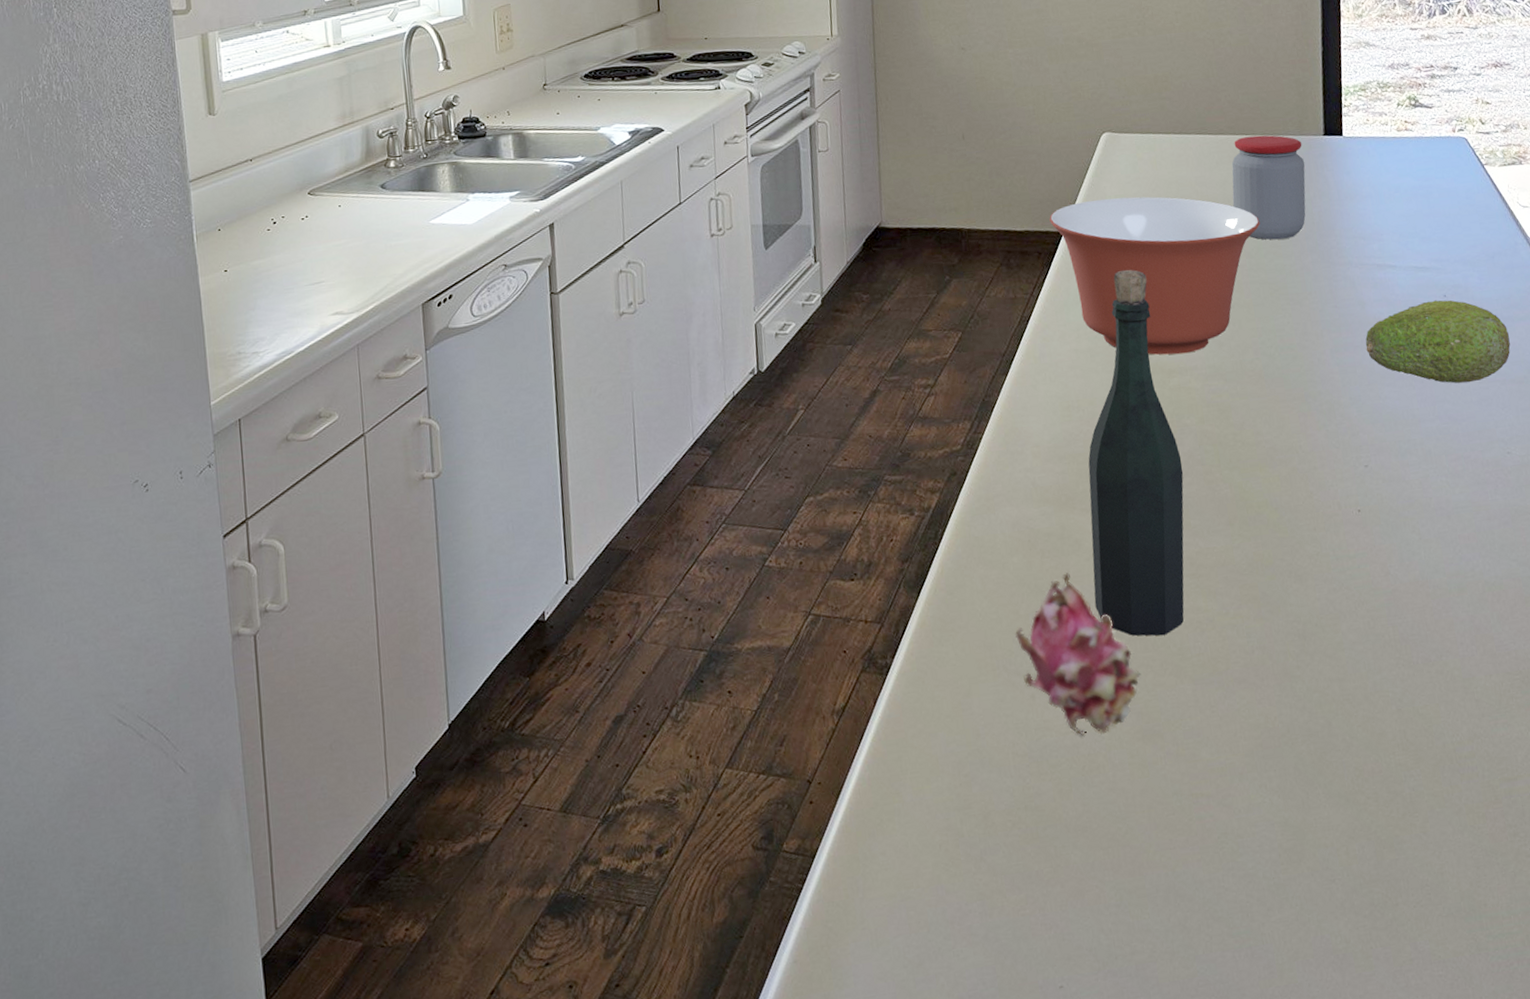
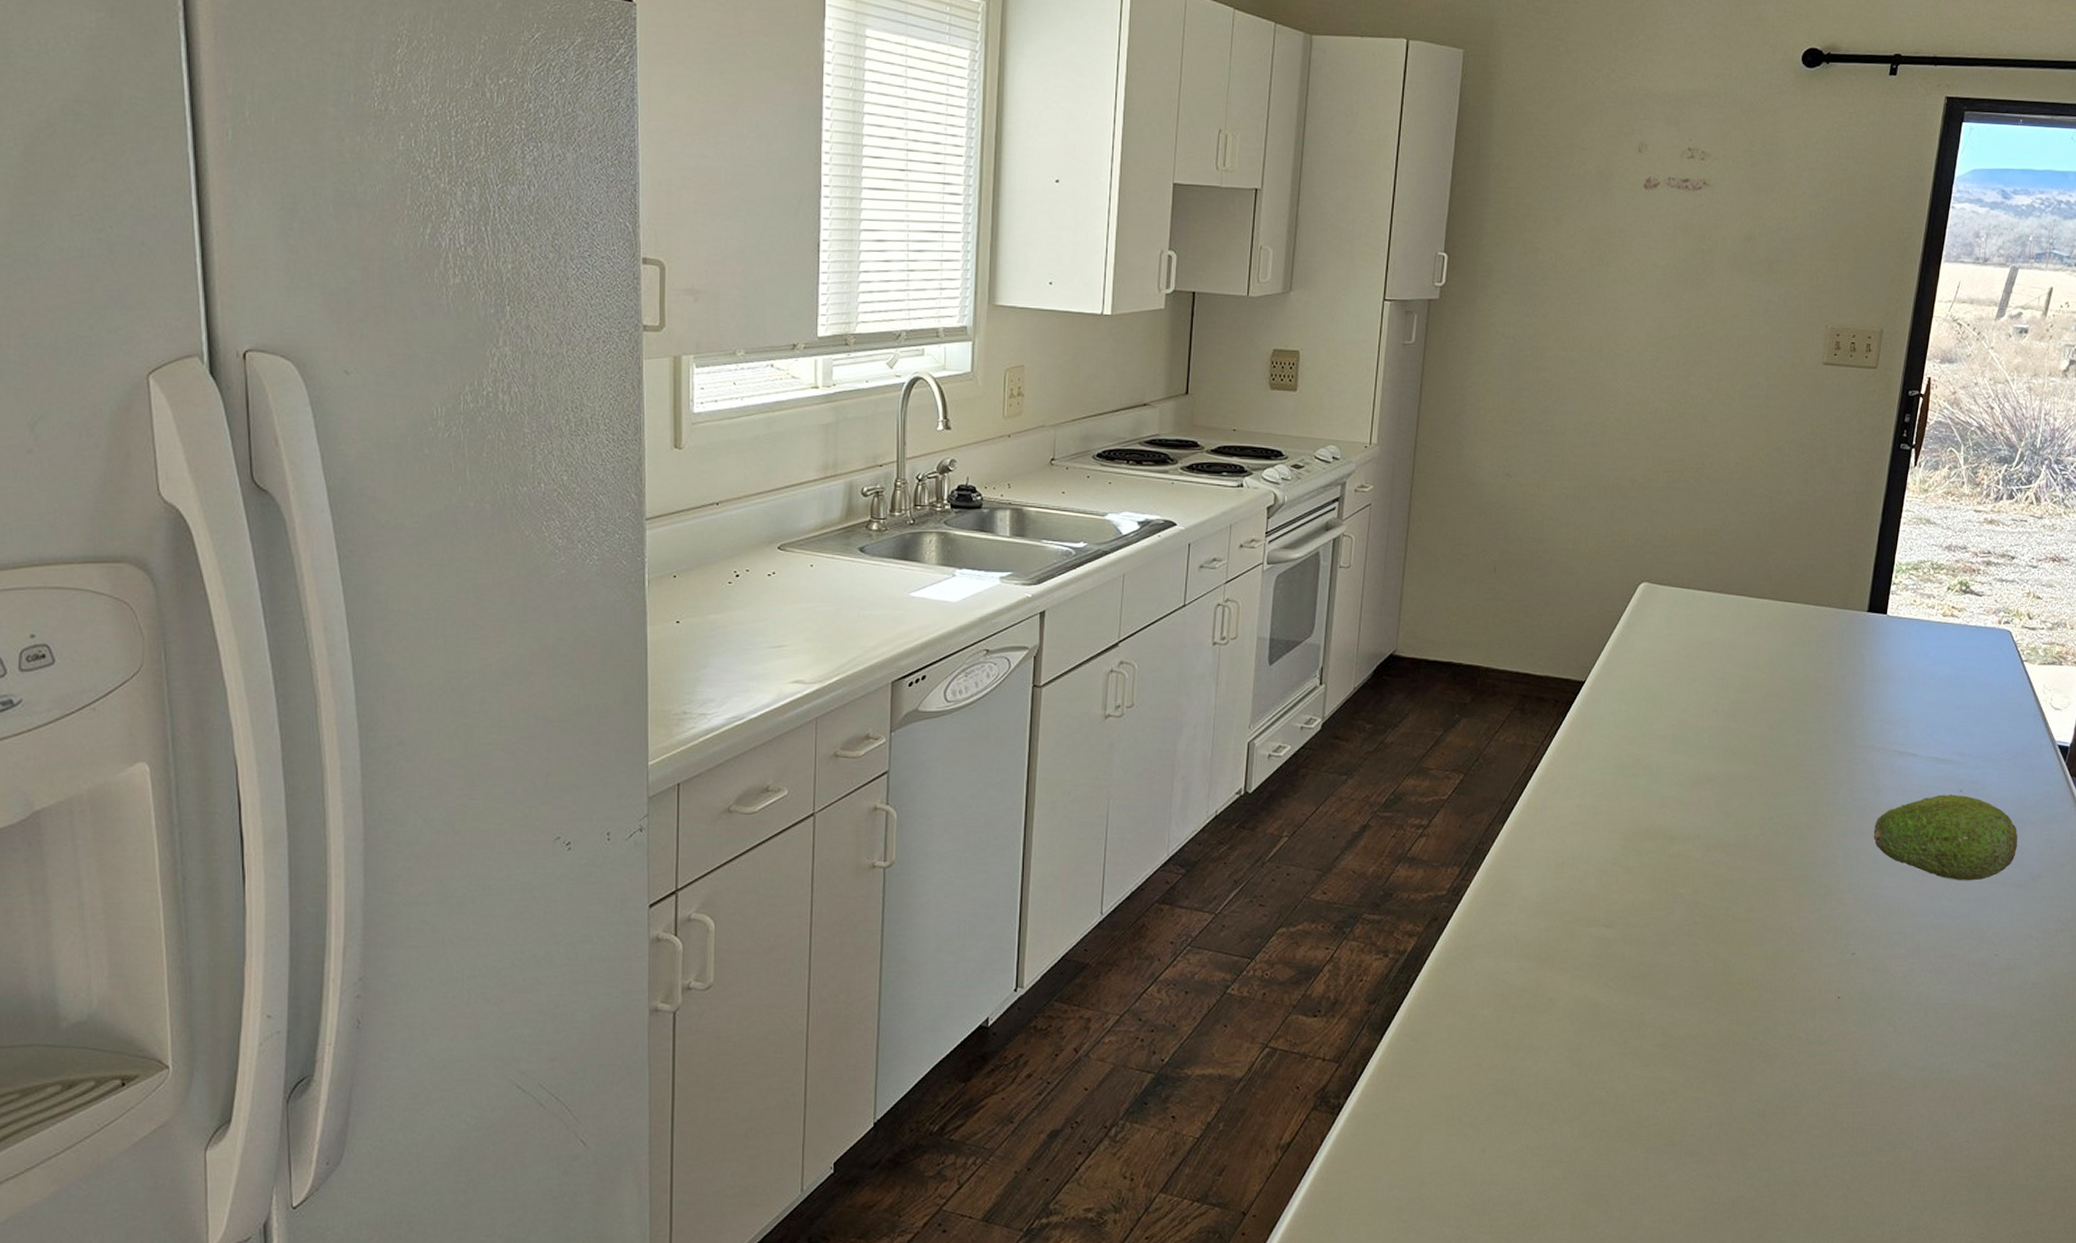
fruit: present [1015,573,1142,736] -> none [1475,1030,1596,1193]
mixing bowl: present [1049,196,1260,355] -> none [1572,652,1788,821]
bottle: present [1088,269,1184,637] -> none [1560,728,1670,1102]
jar: present [1231,135,1306,240] -> none [1763,604,1844,714]

